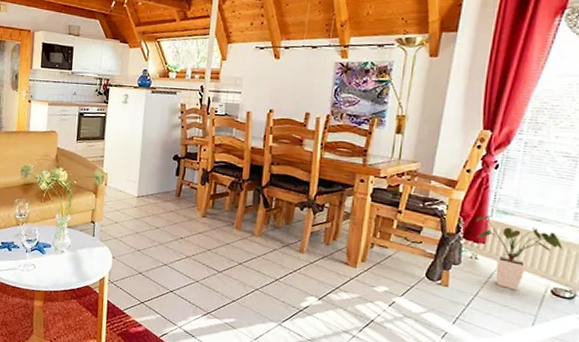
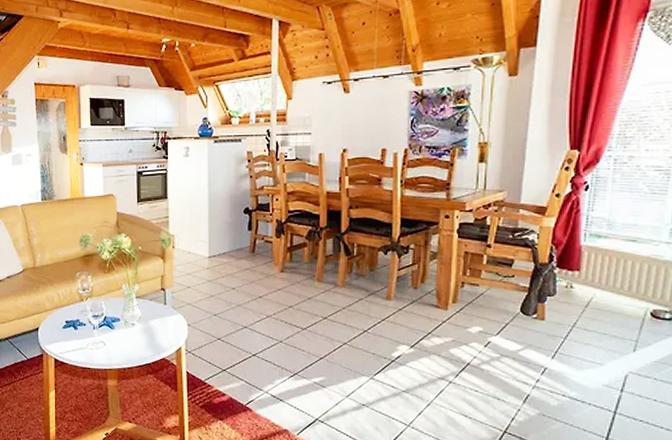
house plant: present [476,216,563,291] -> none [568,241,660,317]

